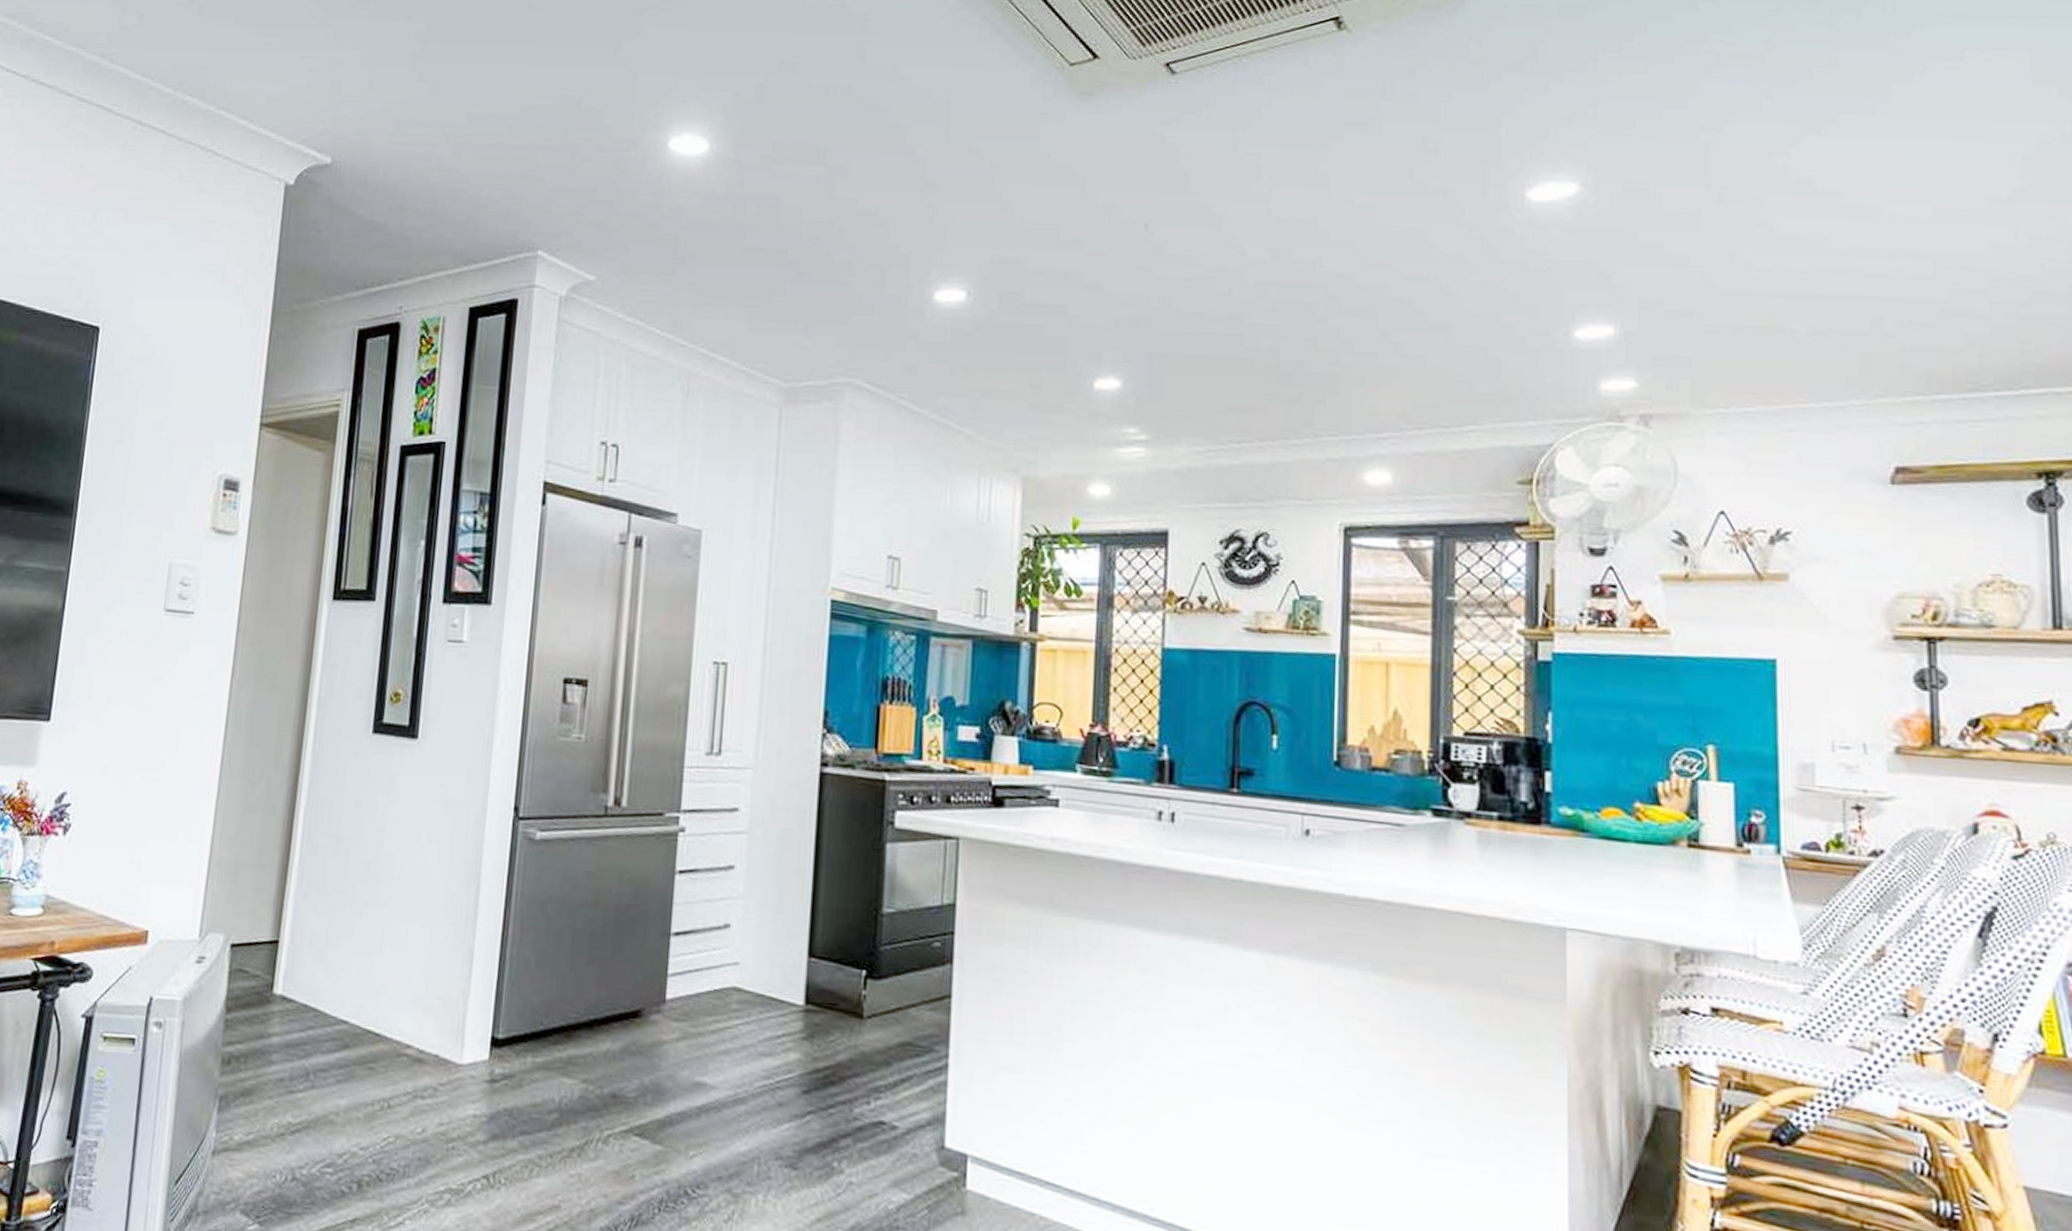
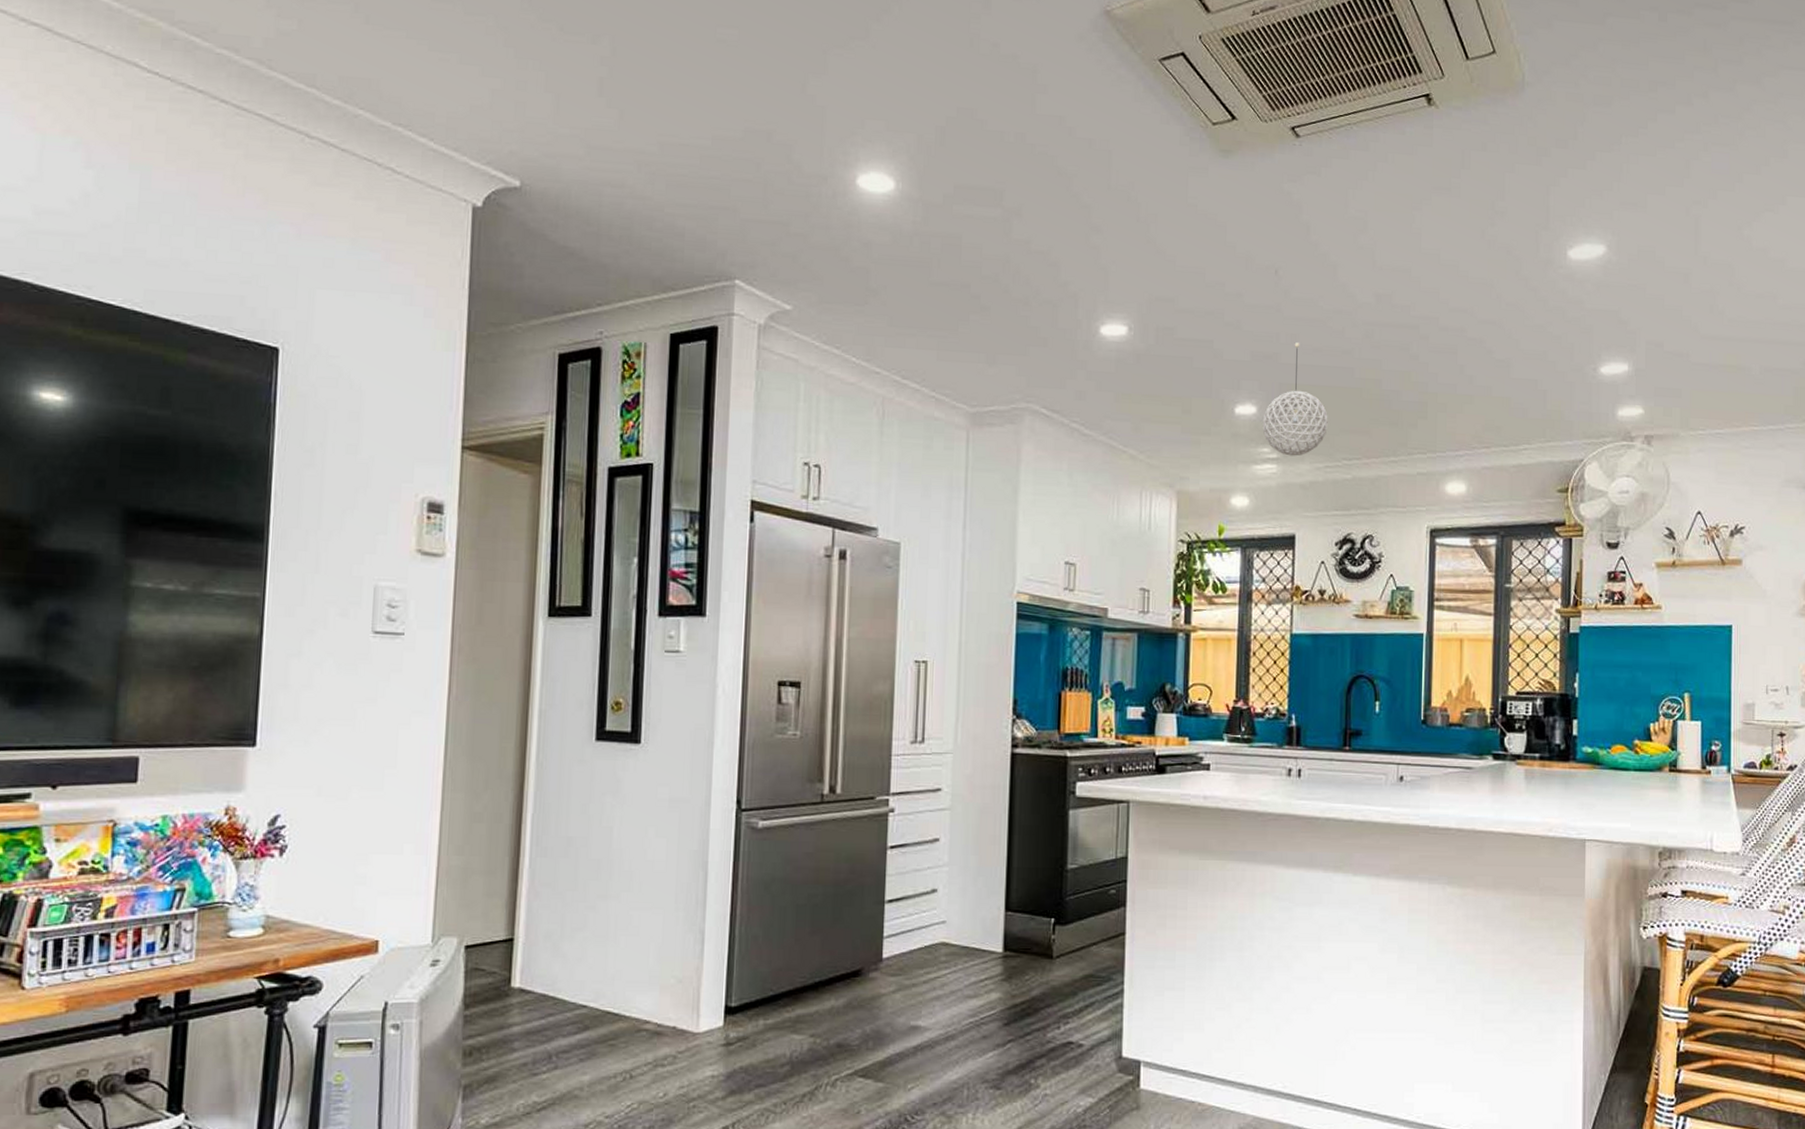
pendant light: none [1128,306,1210,438] -> present [1262,342,1328,456]

